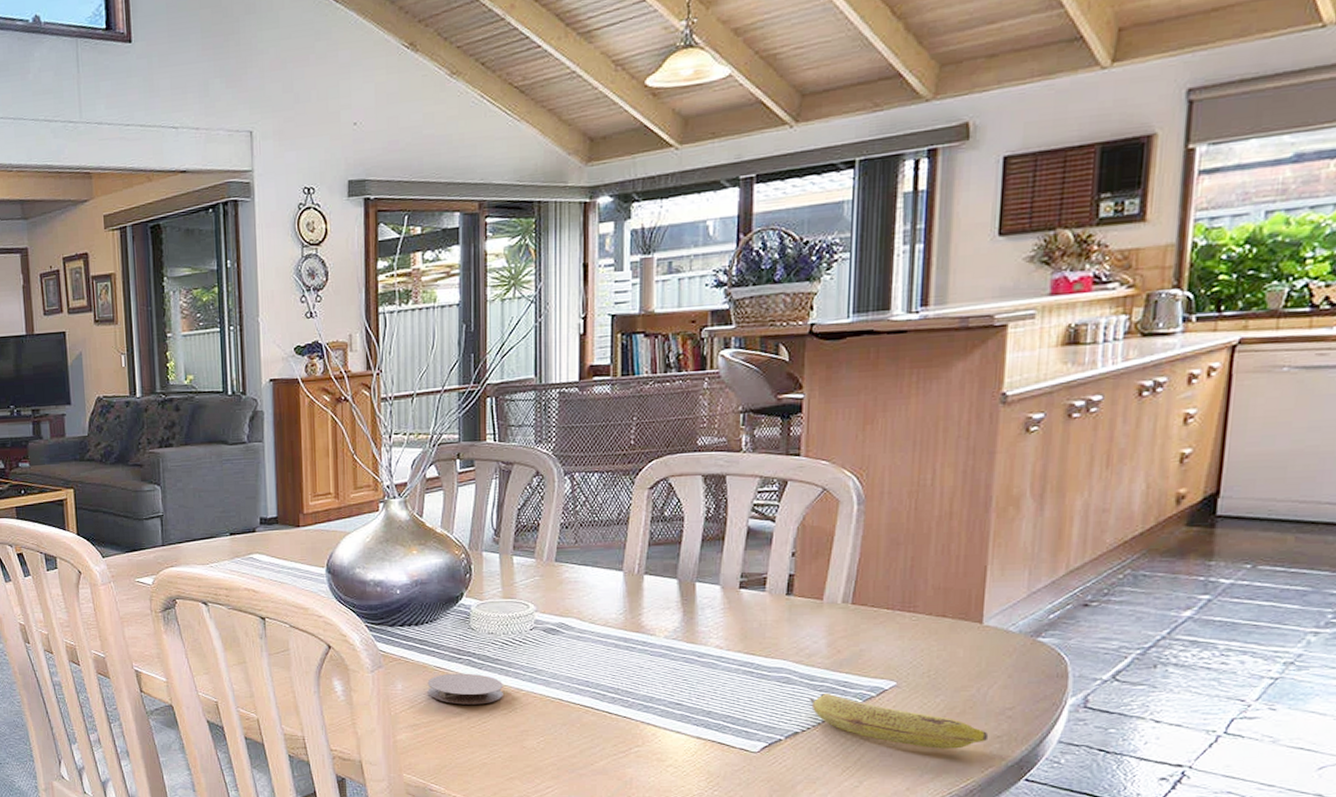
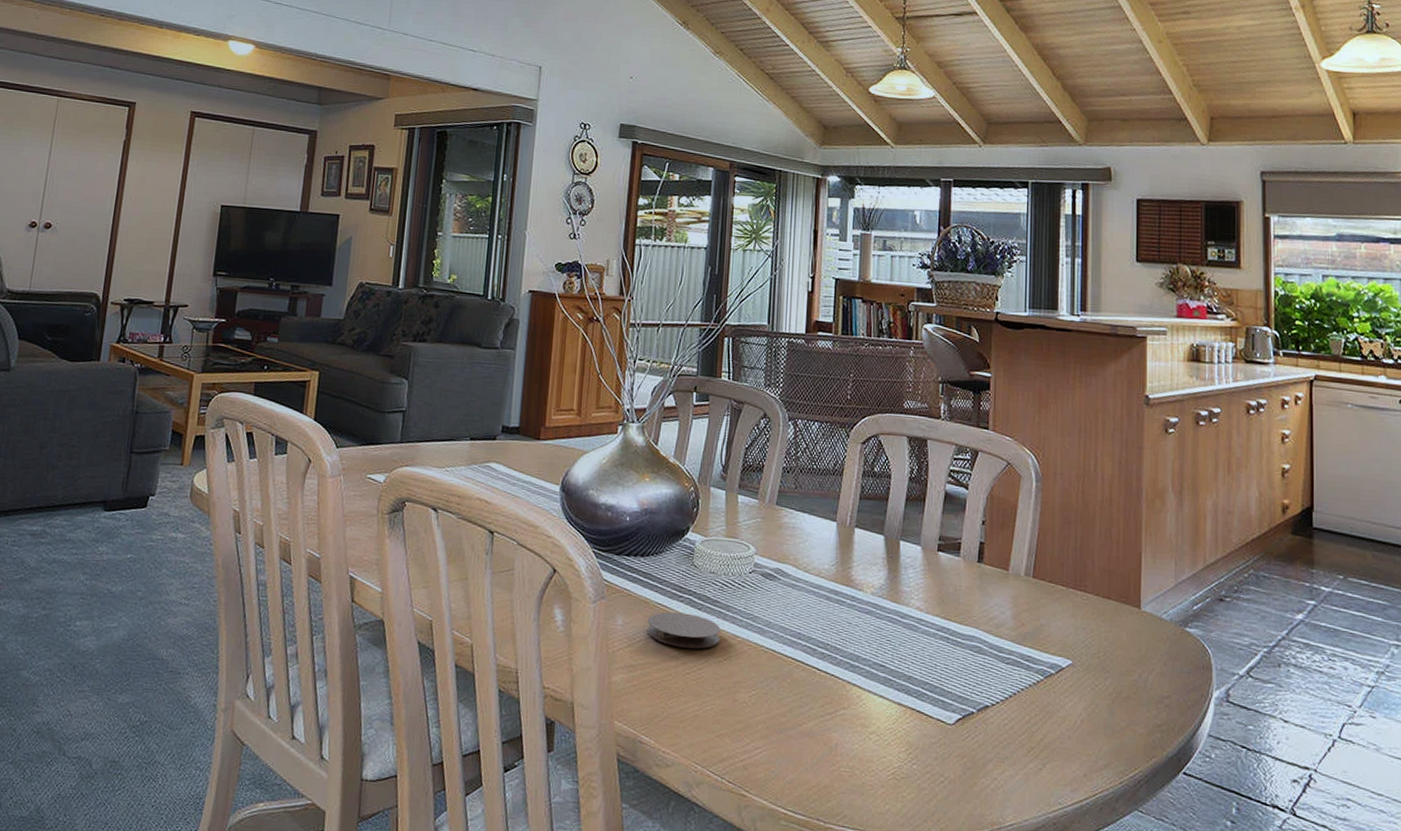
fruit: present [808,693,989,749] -> none [997,666,1151,736]

